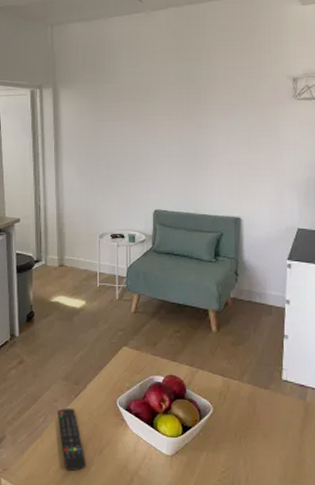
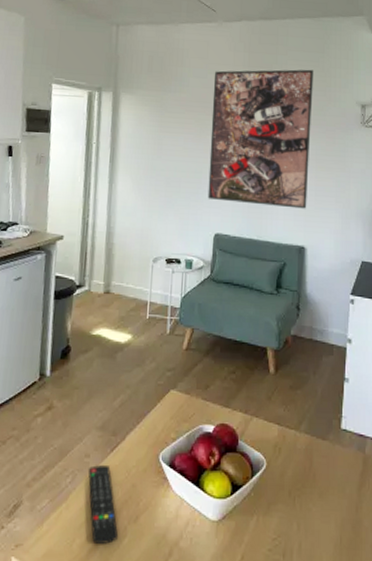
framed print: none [145,48,243,183] -> present [207,69,313,209]

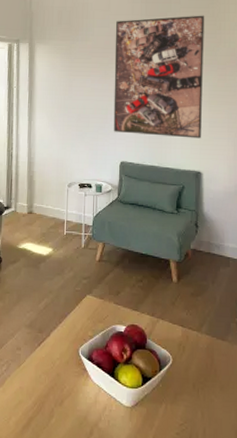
remote control: present [88,465,119,544] -> none [19,357,47,422]

